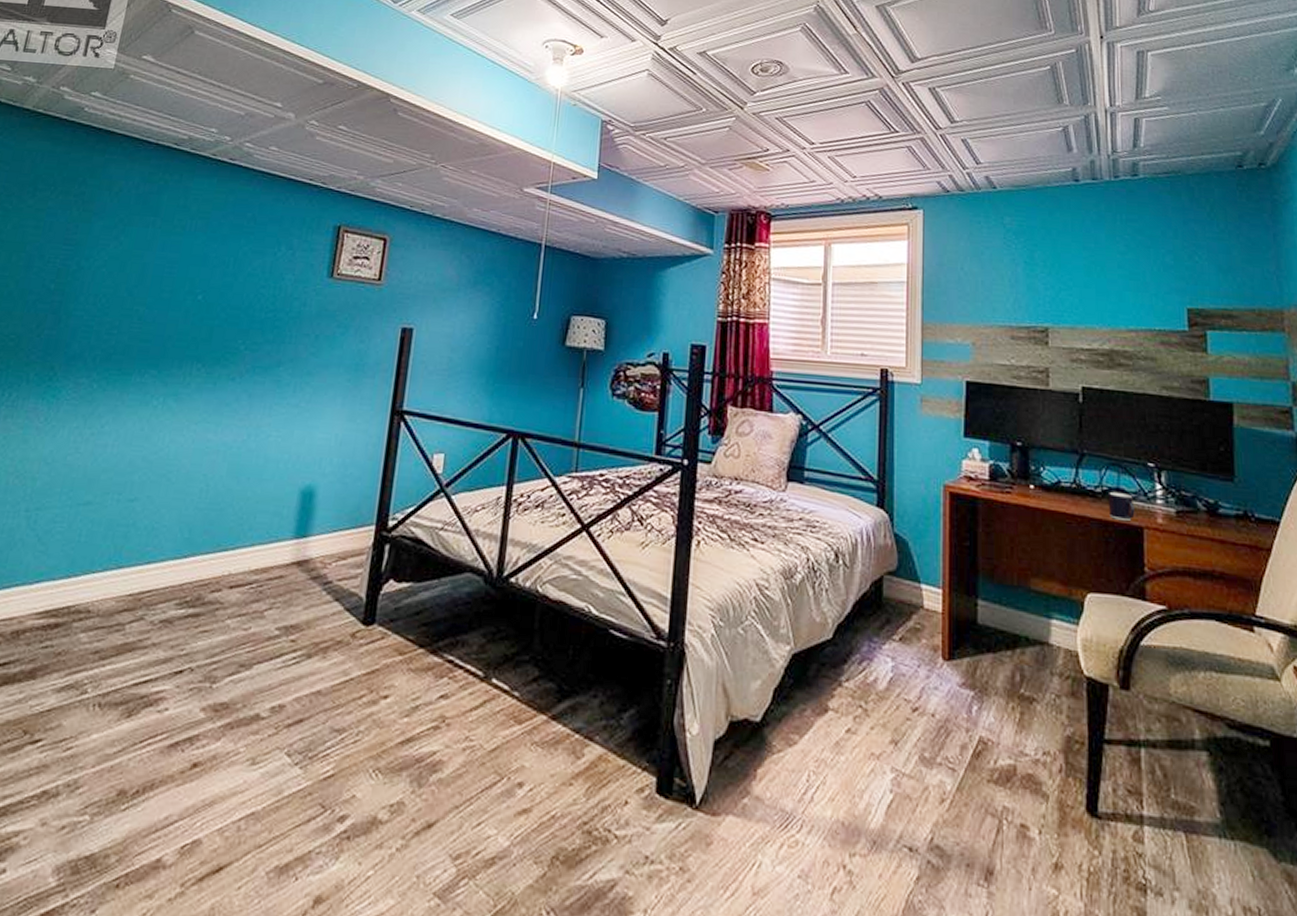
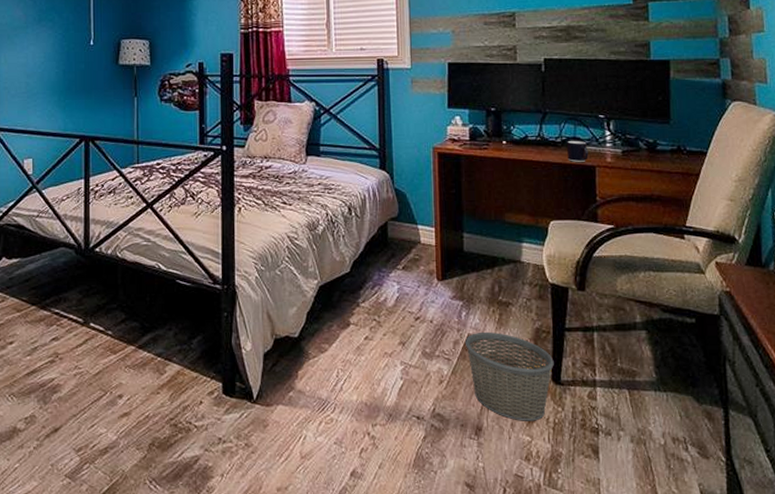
basket: none [974,735,1089,867] -> present [464,331,554,421]

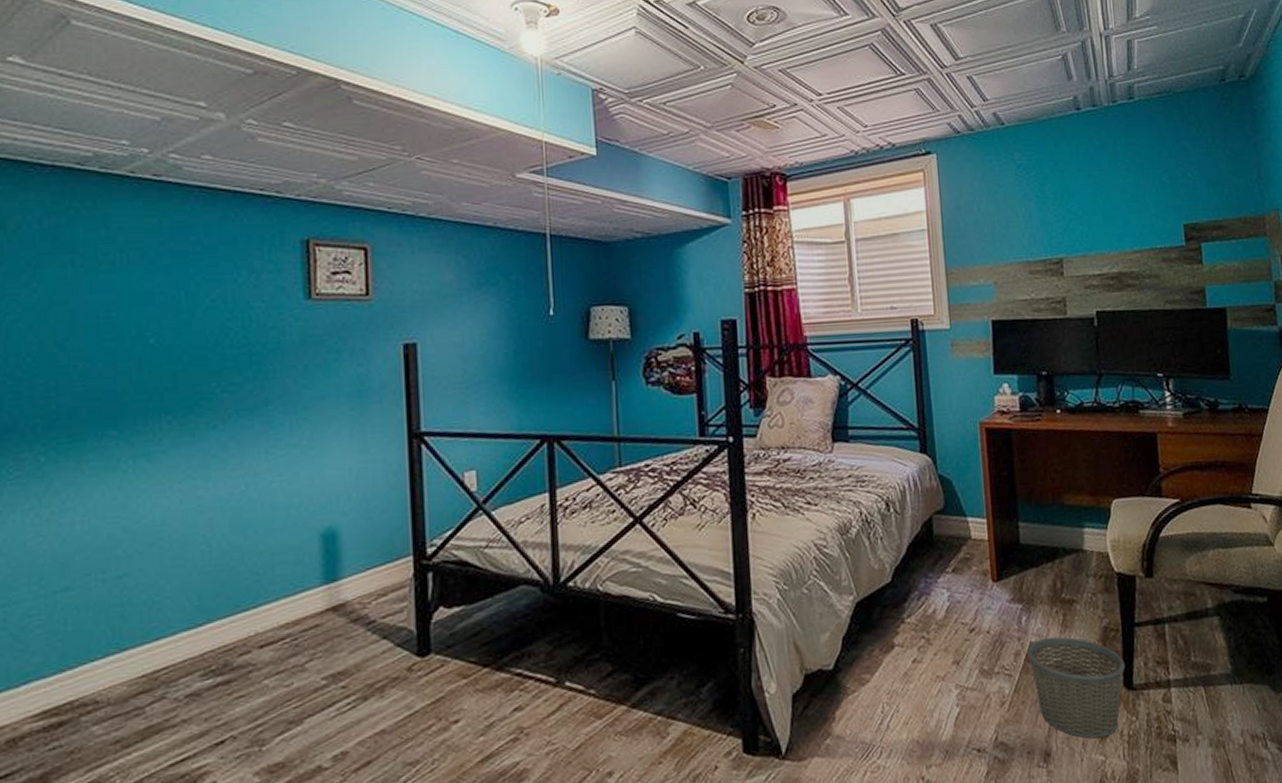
mug: present [566,140,589,163] -> none [1124,404,1149,430]

